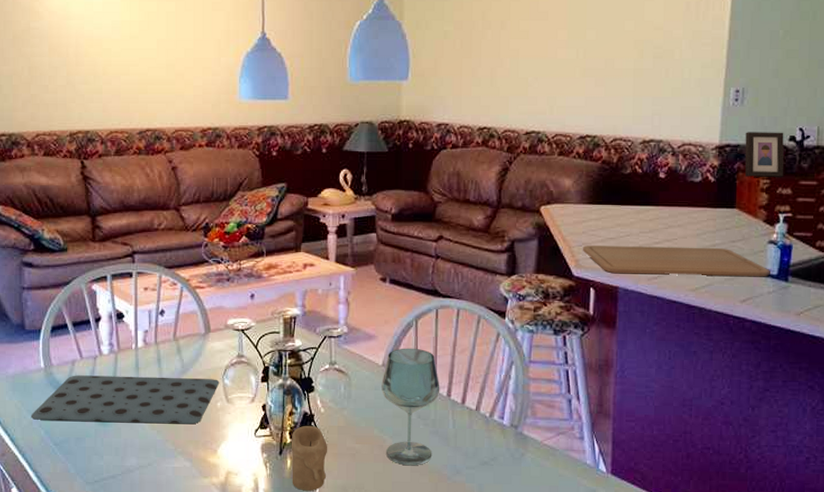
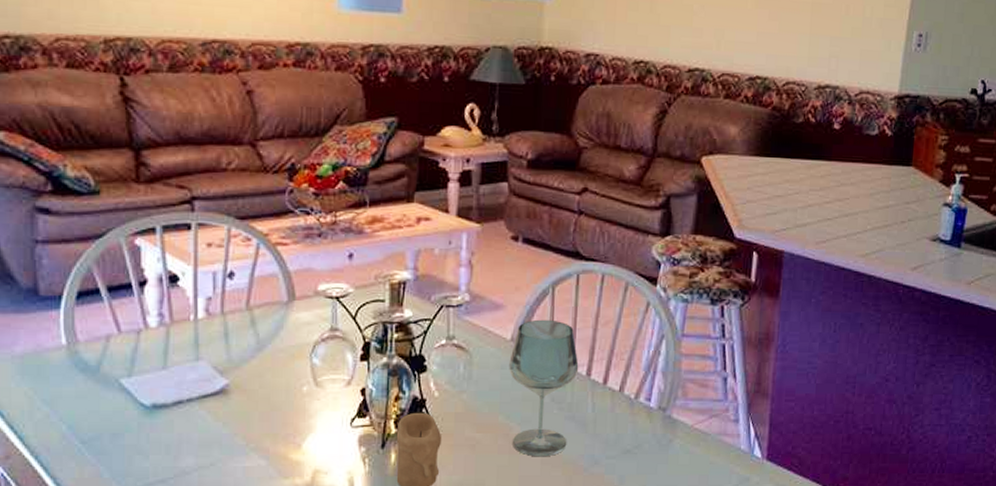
placemat: present [30,375,220,425] -> none [47,354,307,414]
chopping board: present [582,246,770,276] -> none [746,203,944,242]
picture frame: present [744,132,784,177] -> none [923,81,966,134]

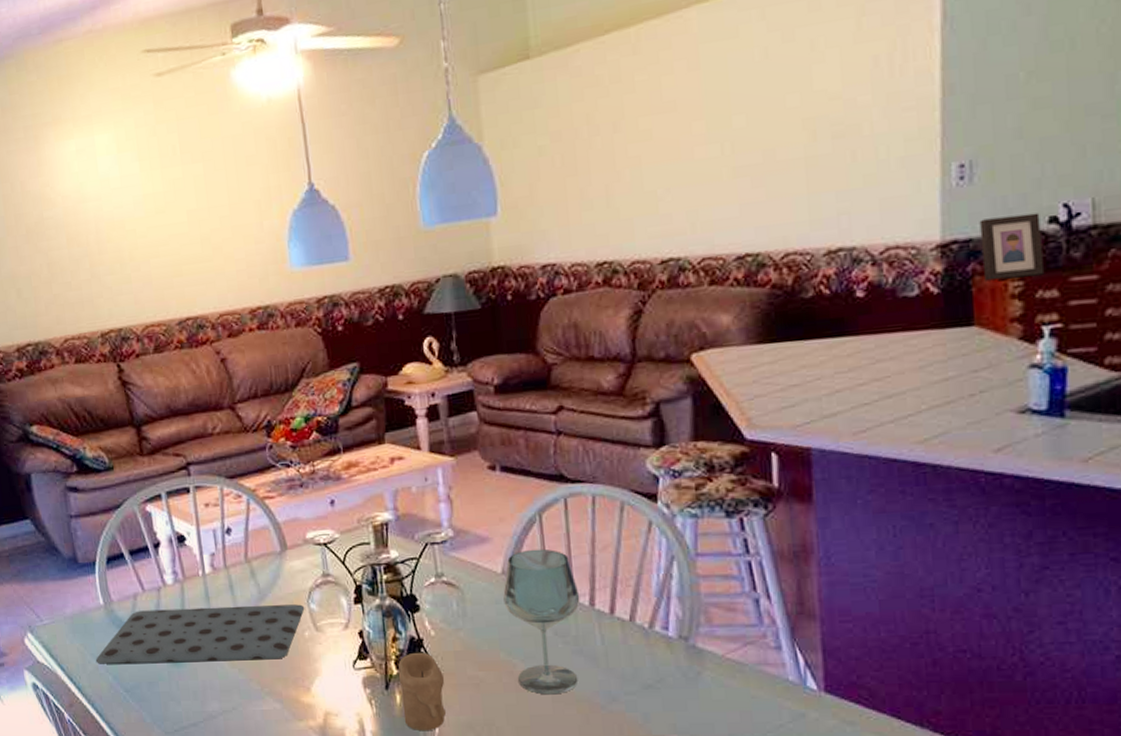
placemat: none [47,354,307,414] -> present [95,604,305,664]
picture frame: none [923,81,966,134] -> present [979,212,1045,281]

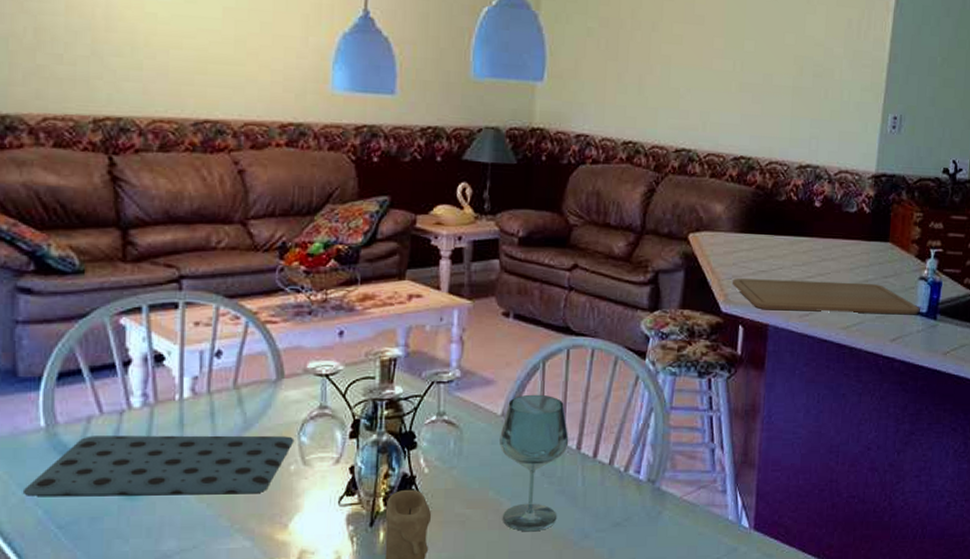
chopping board: none [754,381,1036,431] -> present [731,278,920,314]
picture frame: present [979,212,1045,281] -> none [899,161,938,211]

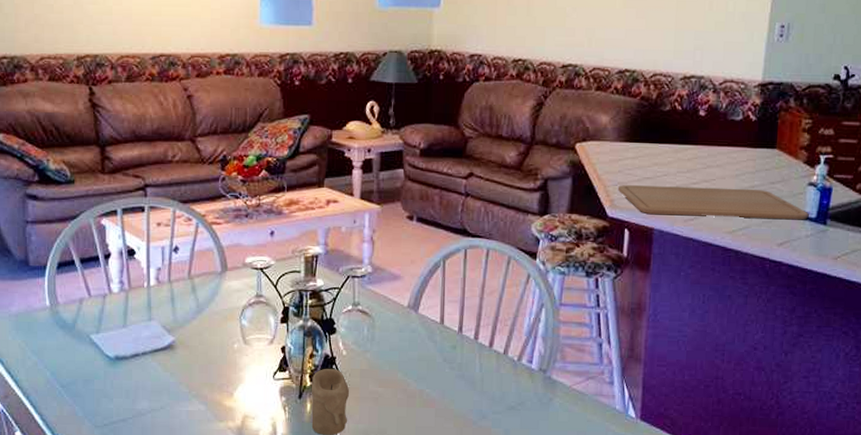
placemat: present [22,435,295,496] -> none [35,314,237,367]
wine glass: present [499,394,569,532] -> none [406,289,468,411]

